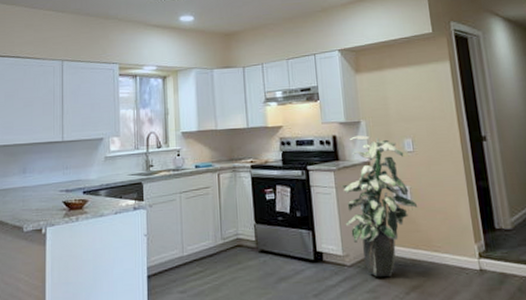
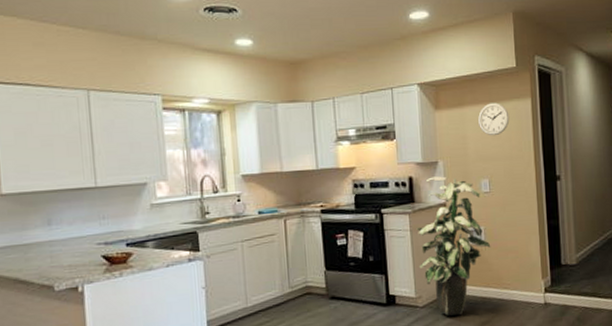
wall clock: none [398,65,429,97] -> present [478,102,510,136]

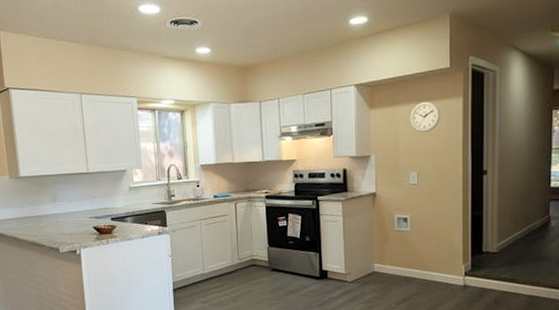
indoor plant: present [416,176,491,316] -> none [348,169,416,291]

